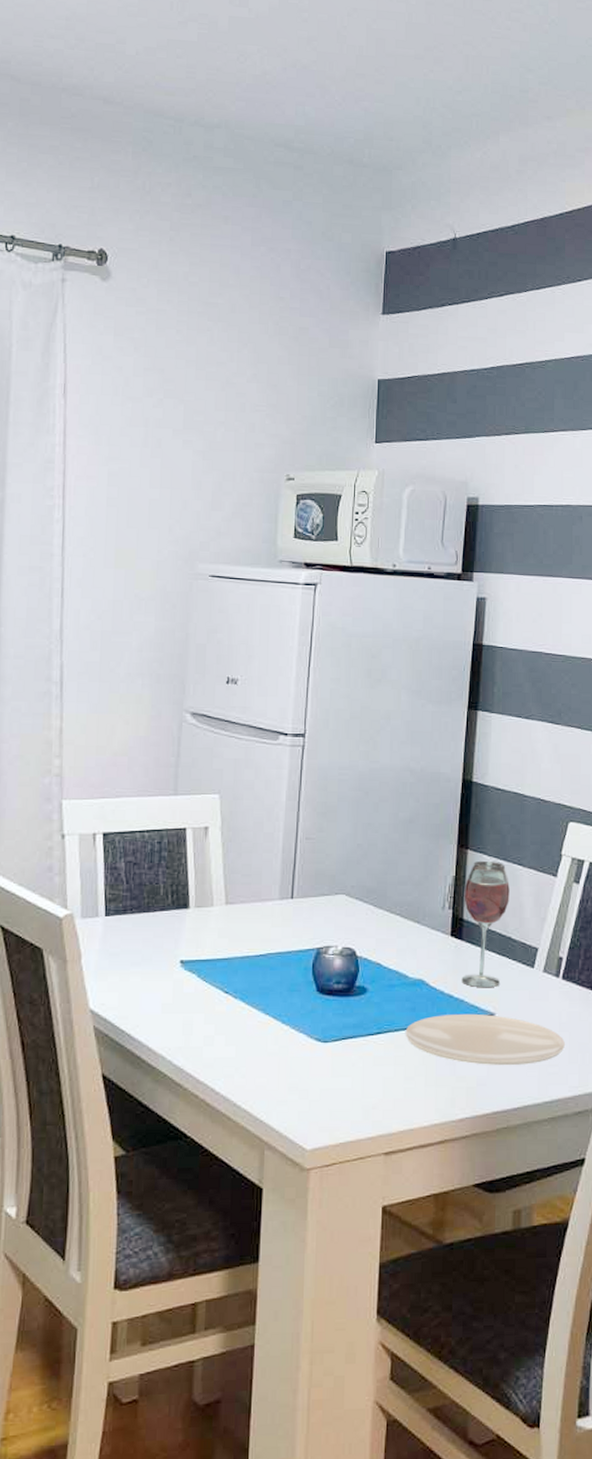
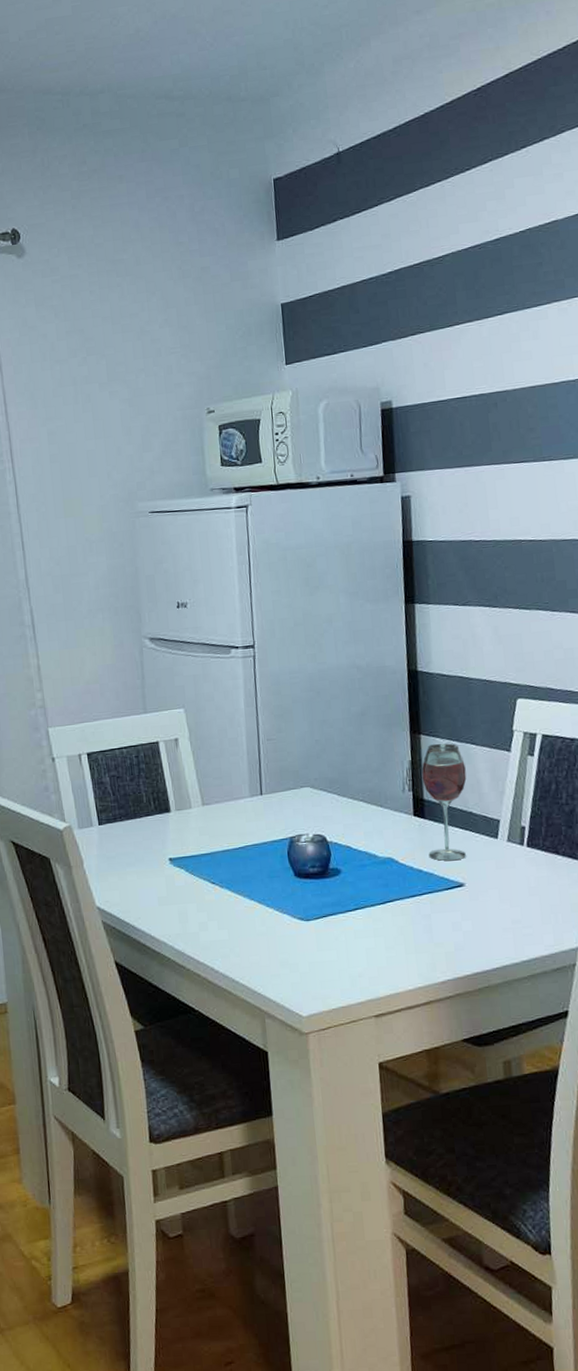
plate: present [405,1013,565,1066] -> none [380,885,537,931]

